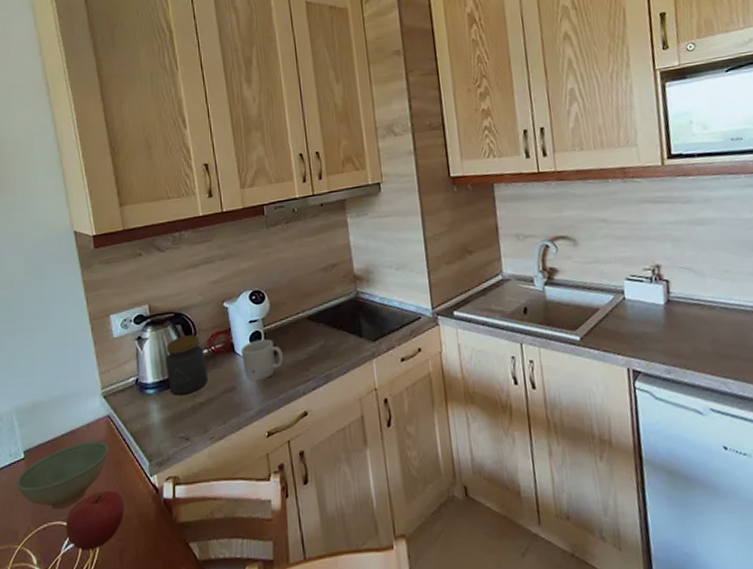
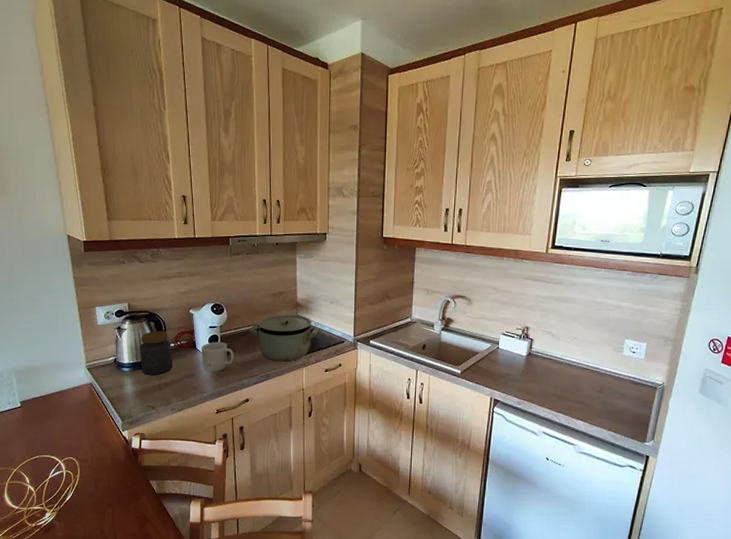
bowl: present [16,441,108,510] -> none [13,400,89,447]
fruit: present [65,490,124,551] -> none [53,437,100,478]
saucepan: none [298,290,388,357] -> present [249,314,320,362]

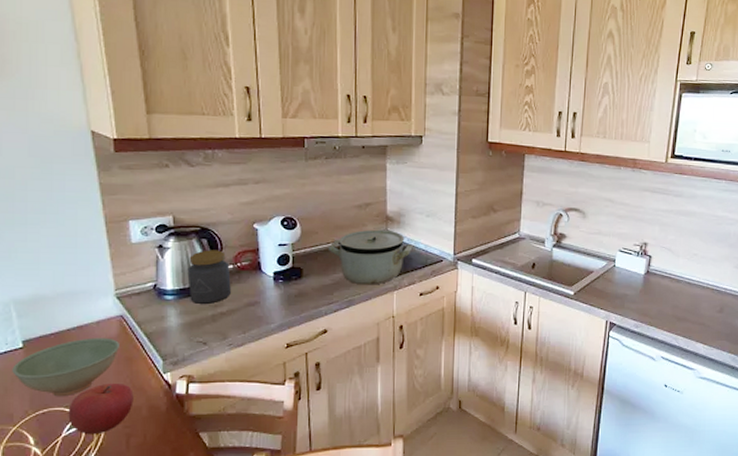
bowl: none [13,400,89,447] -> present [12,338,119,397]
fruit: none [53,437,100,478] -> present [68,383,134,435]
mug: present [200,341,235,372] -> none [267,262,310,299]

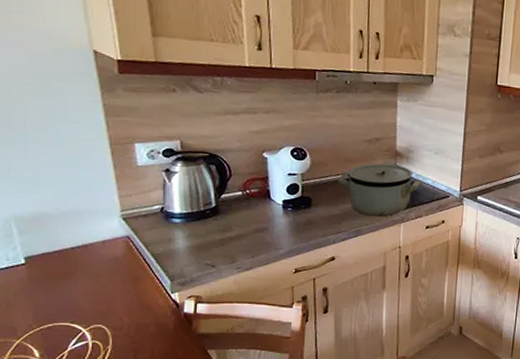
bowl: present [12,338,119,397] -> none [14,256,126,313]
fruit: present [68,383,134,435] -> none [74,300,141,349]
jar: present [187,250,231,304] -> none [195,176,240,228]

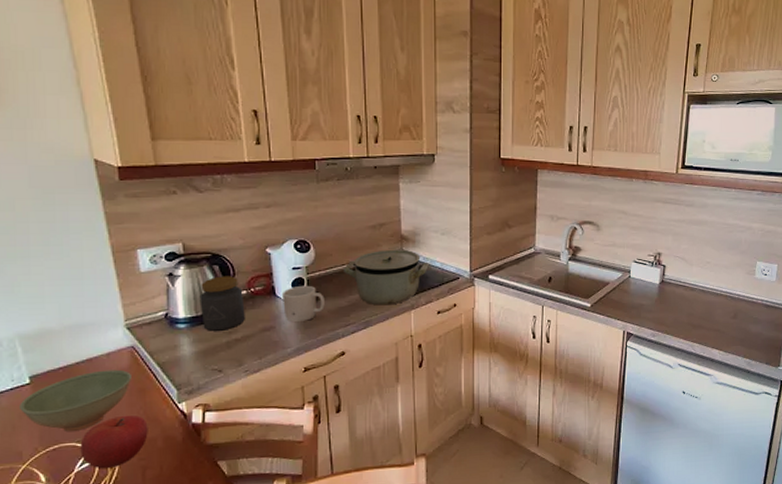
bowl: none [14,256,126,313] -> present [19,369,131,432]
fruit: none [74,300,141,349] -> present [80,415,148,469]
jar: none [195,176,240,228] -> present [199,276,245,331]
mug: none [276,191,319,226] -> present [281,285,326,323]

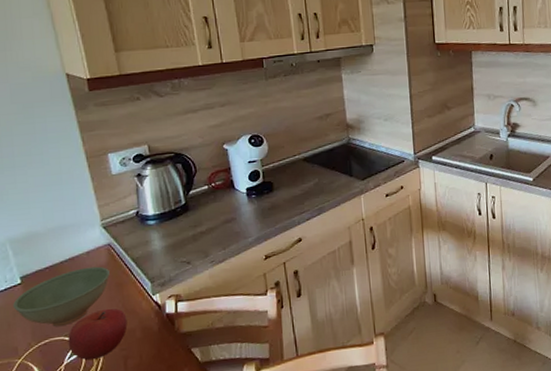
jar: present [199,276,245,331] -> none [166,173,208,226]
mug: present [281,285,326,323] -> none [240,177,281,214]
saucepan: present [343,249,430,306] -> none [294,137,376,192]

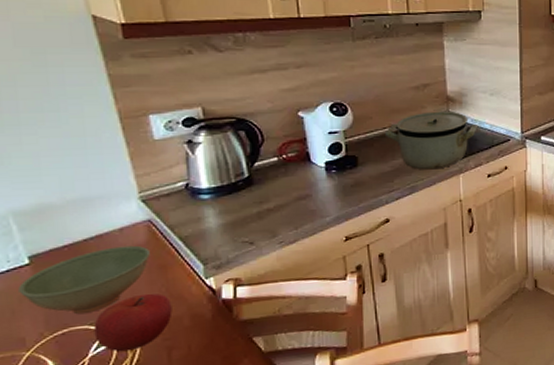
saucepan: none [294,137,376,192] -> present [384,111,479,170]

